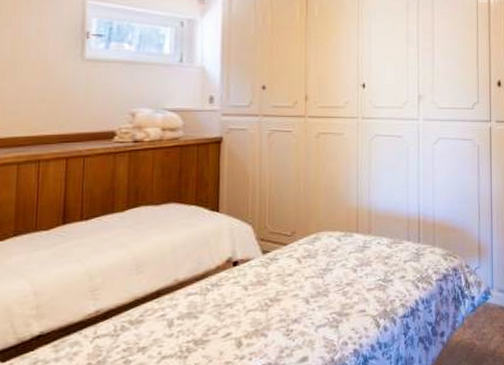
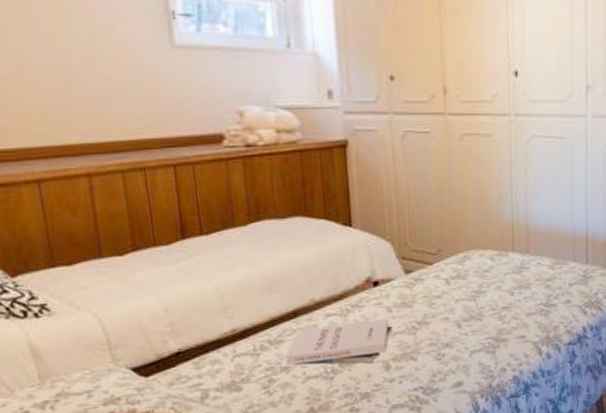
books: none [143,297,248,345] -> present [285,319,394,365]

